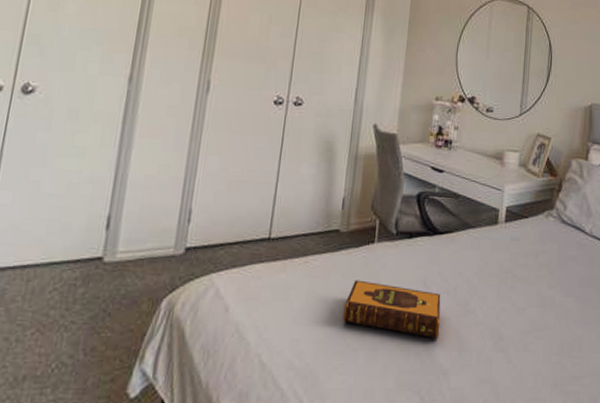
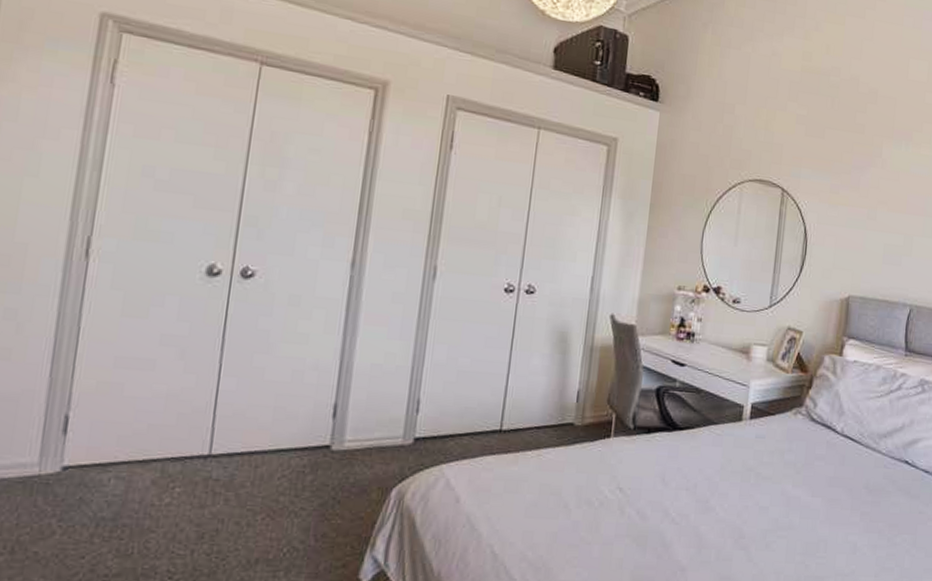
hardback book: present [342,280,441,339] -> none [577,474,680,535]

